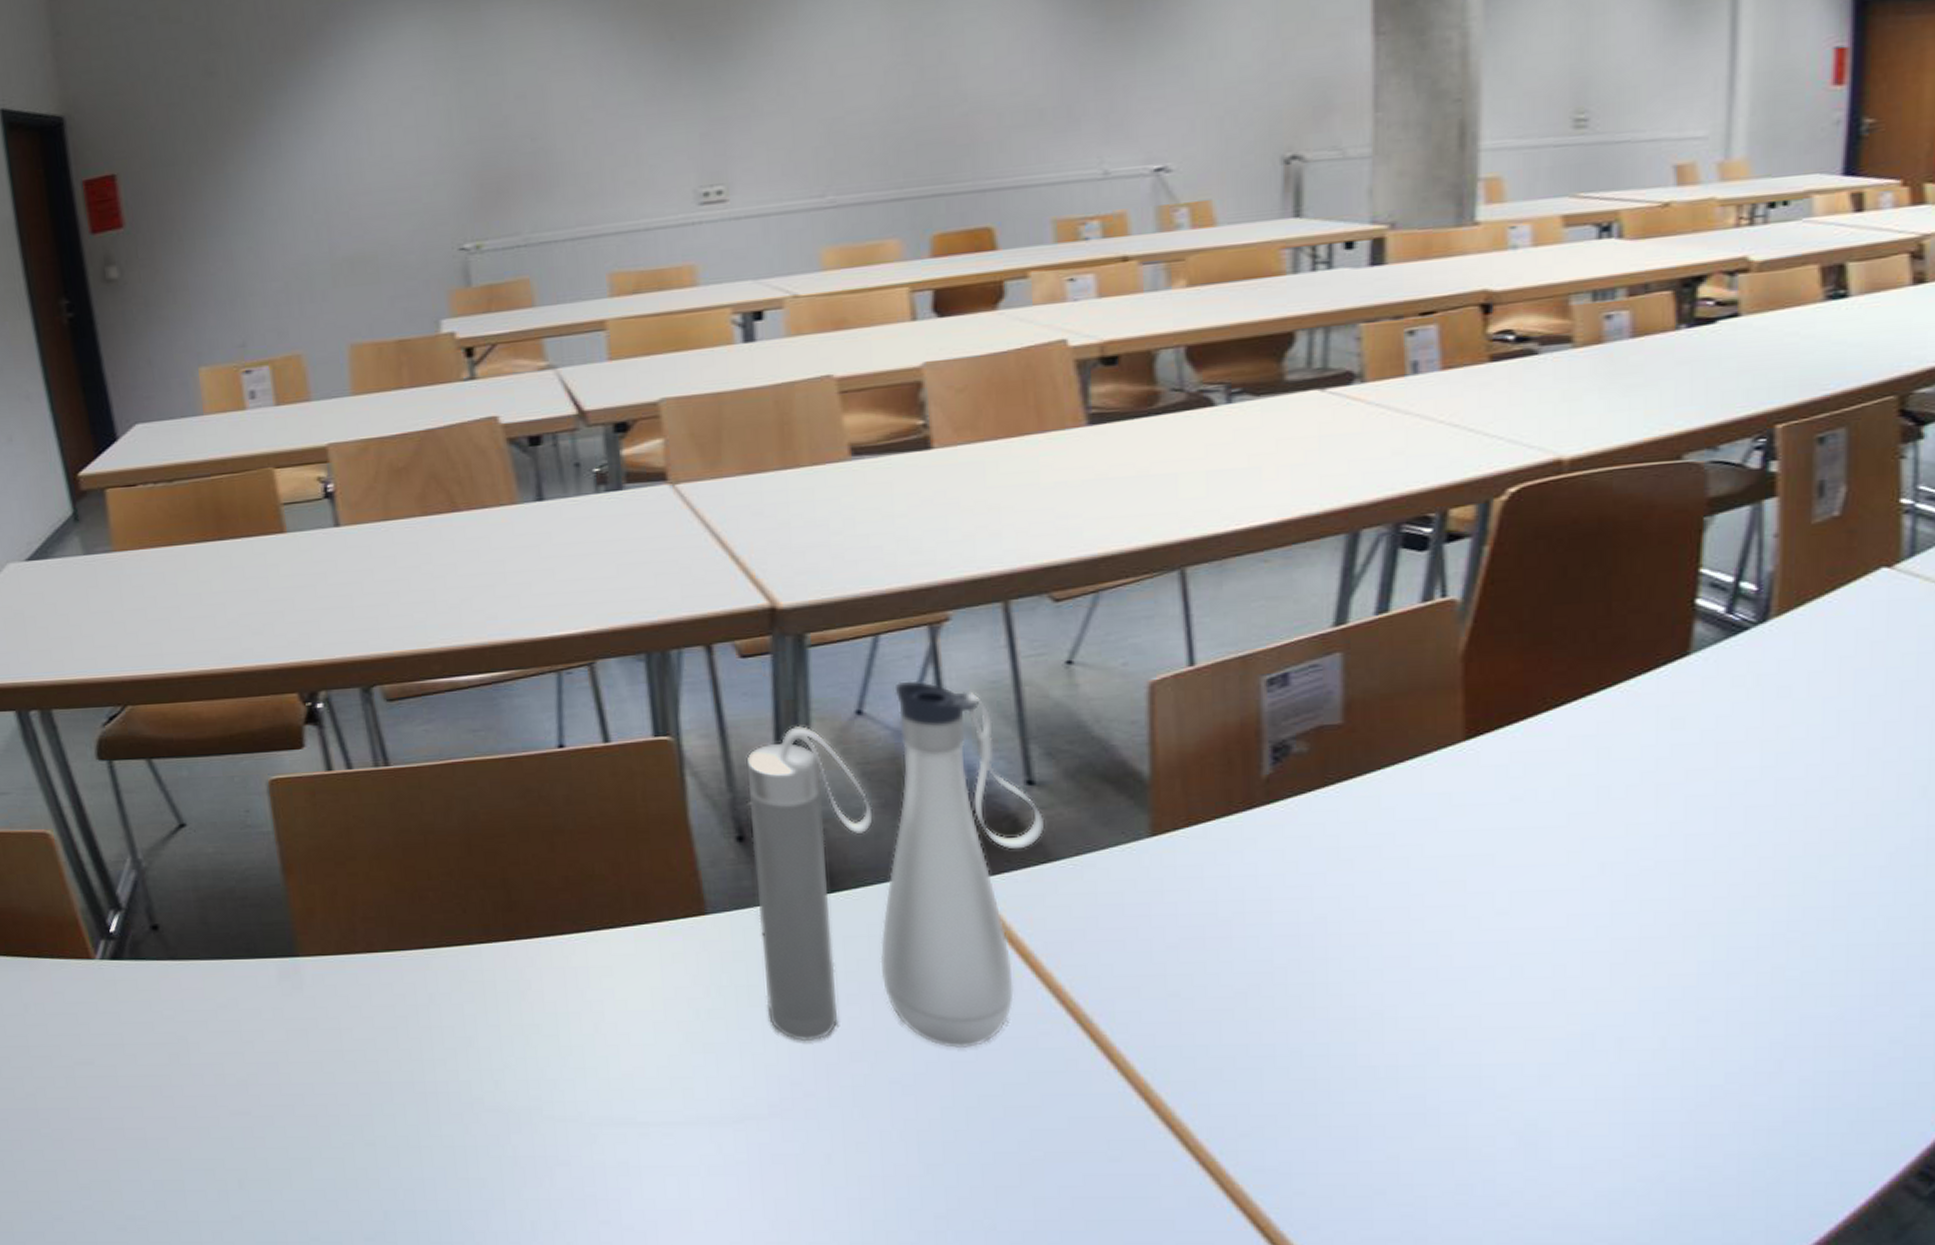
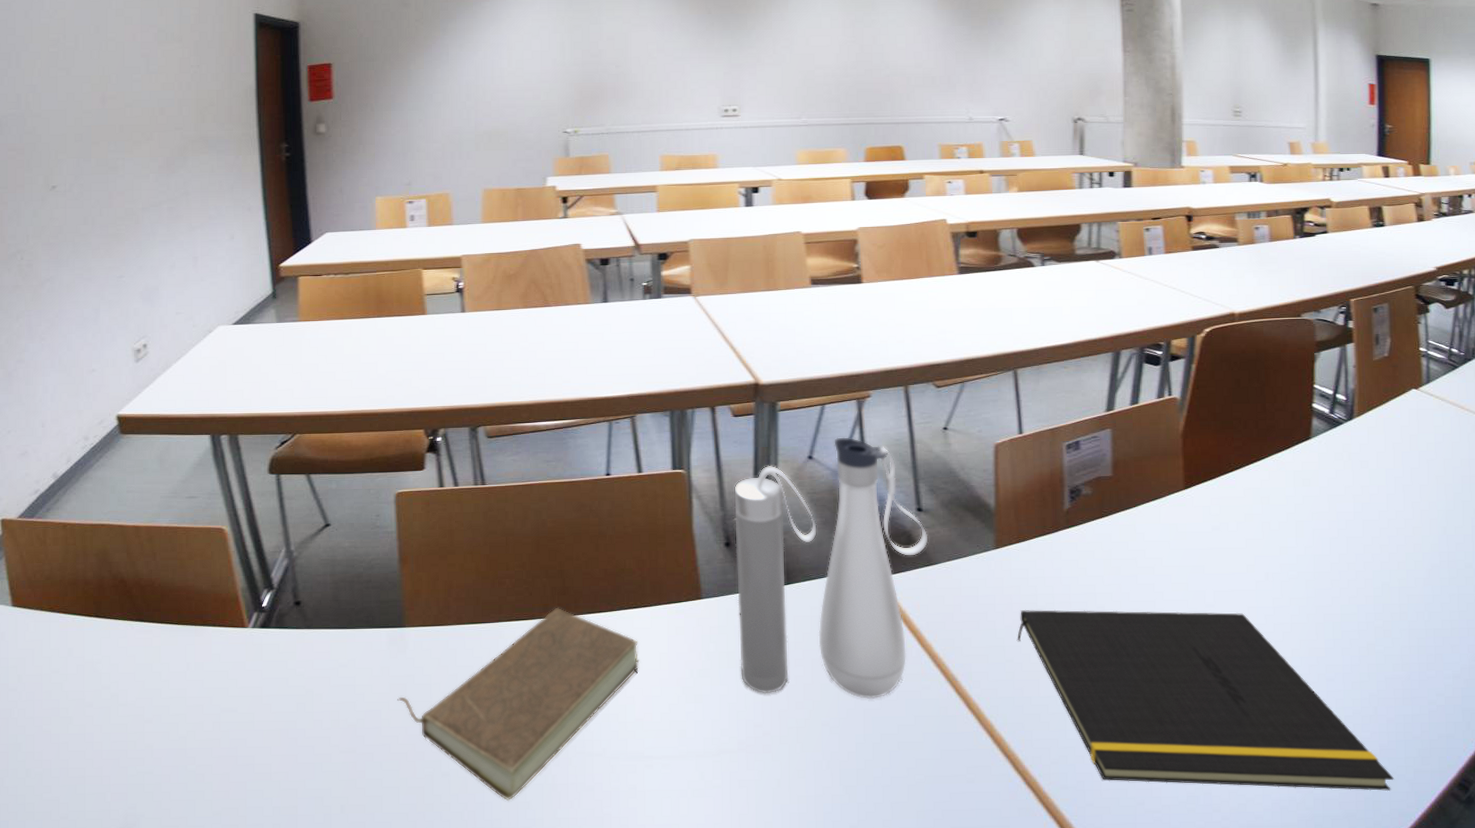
book: none [297,928,623,1178] -> present [397,607,640,801]
notepad: none [1186,922,1805,1182] -> present [1017,609,1394,792]

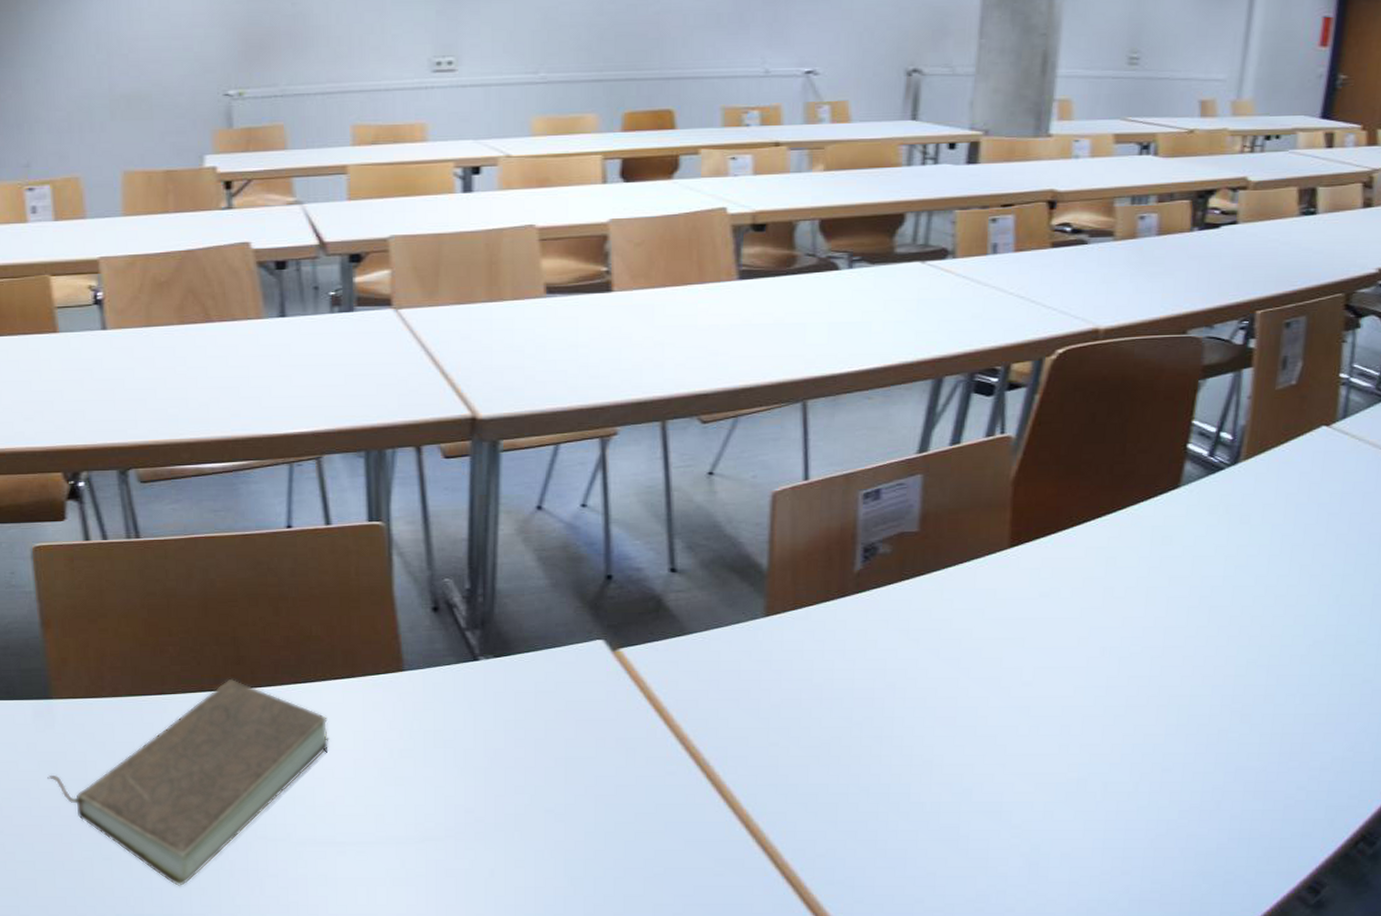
water bottle: present [734,437,929,700] -> none [444,483,683,785]
notepad: present [1017,609,1394,792] -> none [785,686,1230,894]

